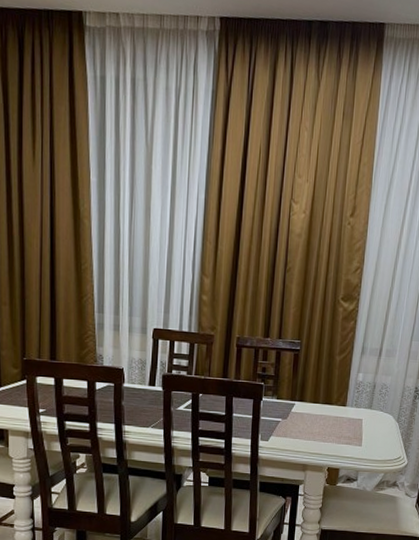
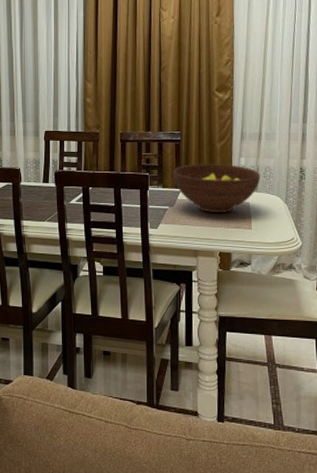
fruit bowl: none [288,376,376,428] -> present [172,164,260,213]

